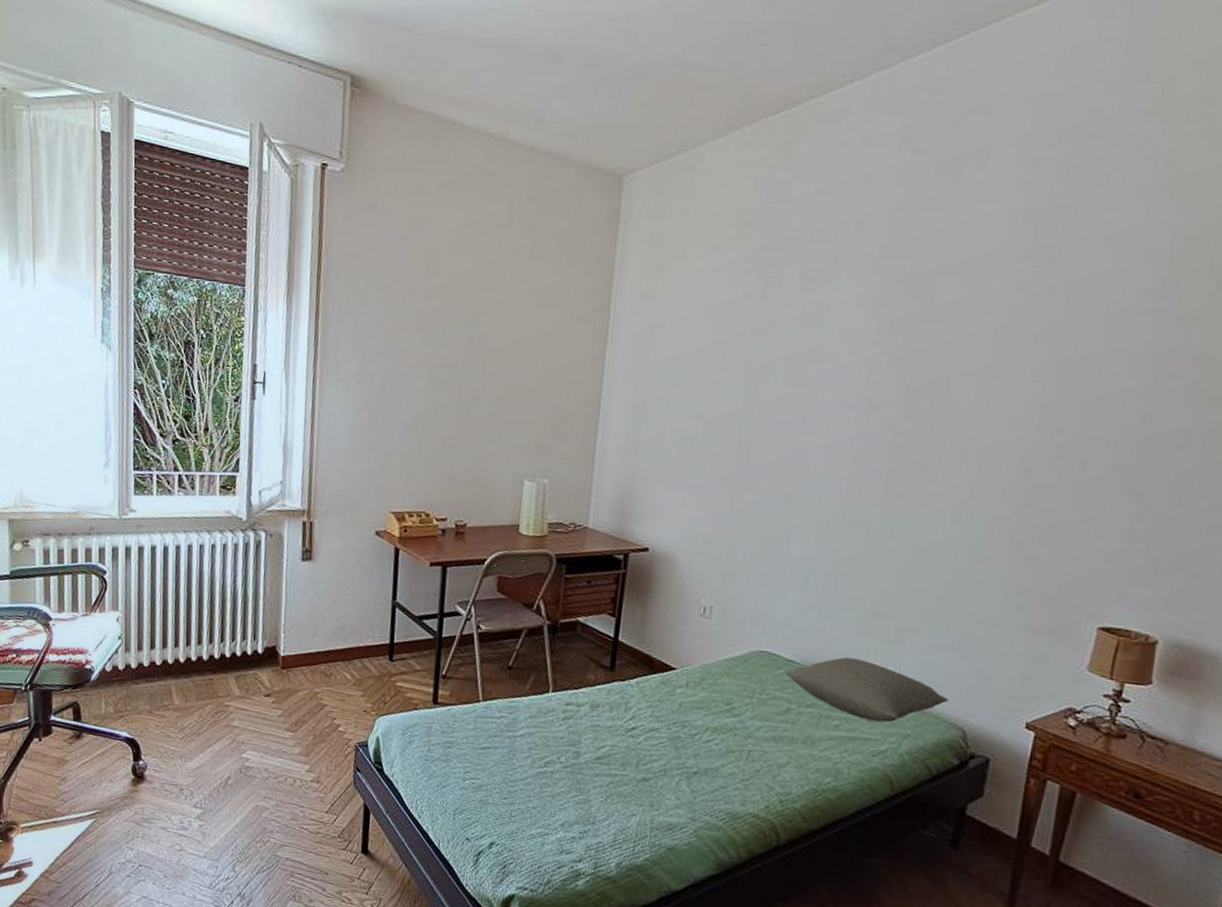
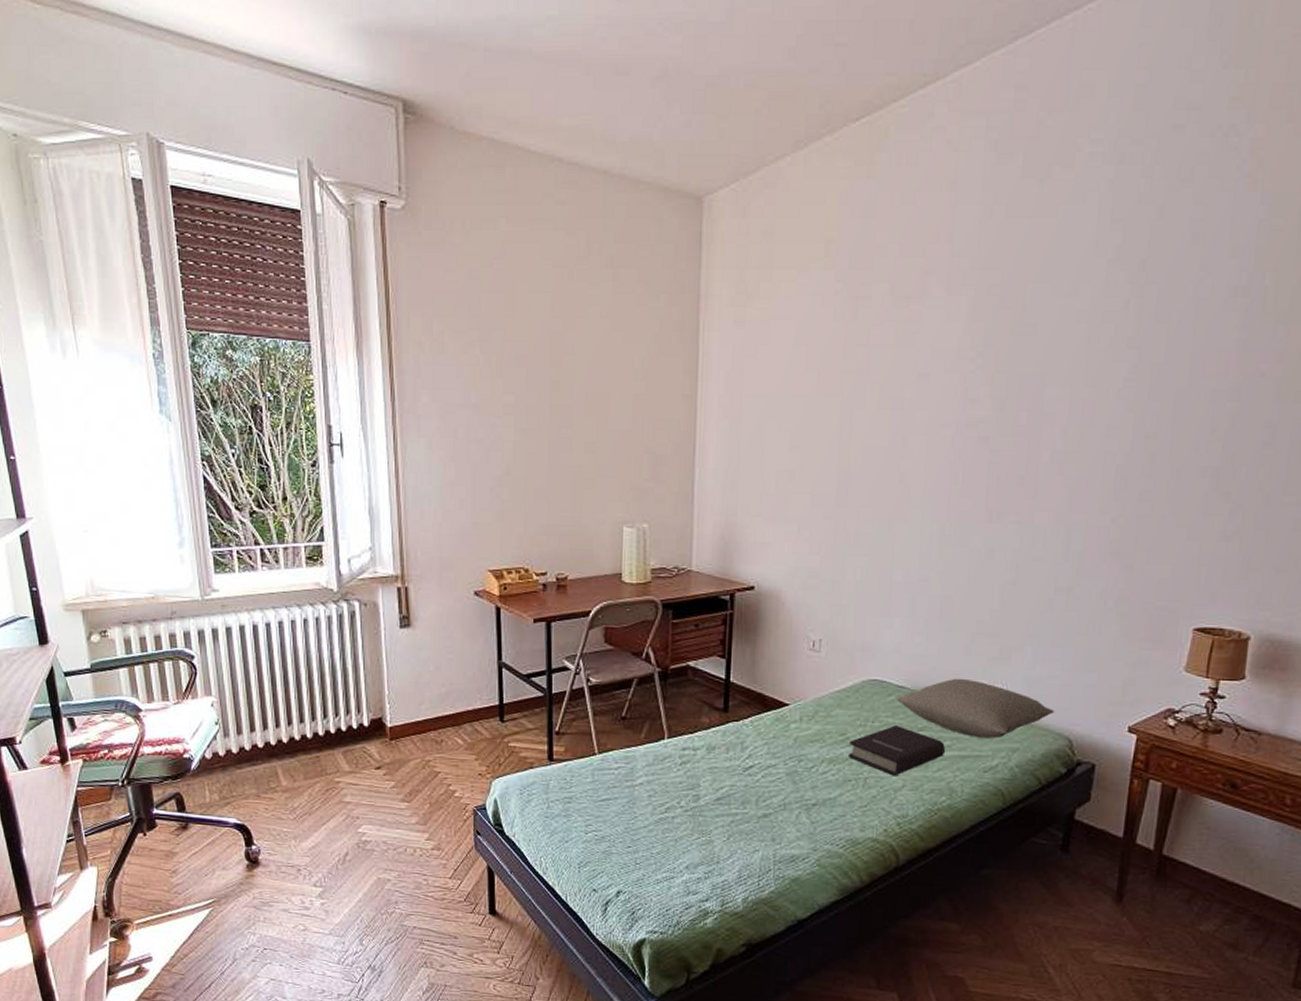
book: none [733,699,833,752] -> present [849,725,945,776]

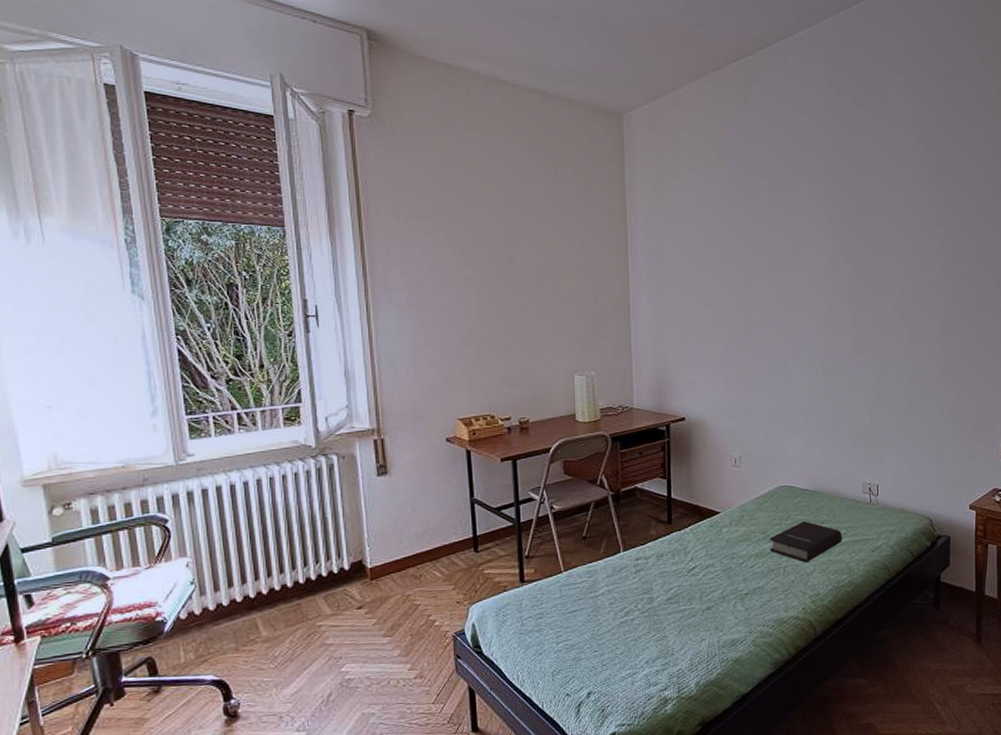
pillow: present [896,678,1054,739] -> none [802,478,917,525]

